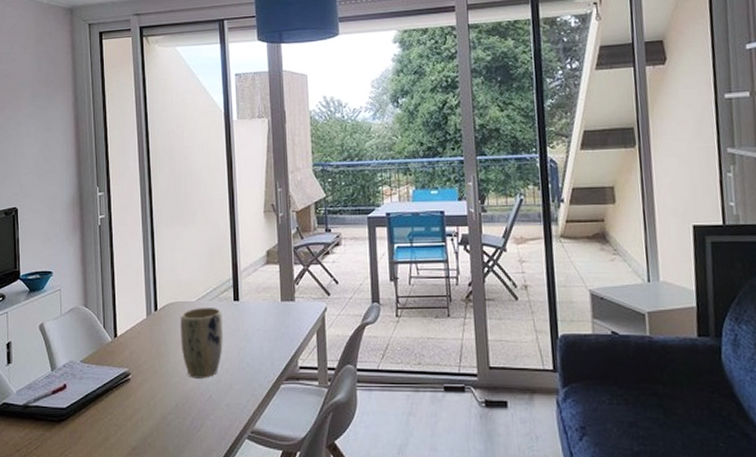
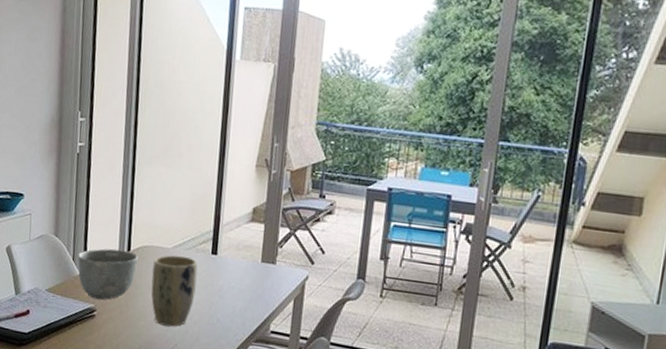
bowl: none [108,310,165,363] -> present [77,248,138,300]

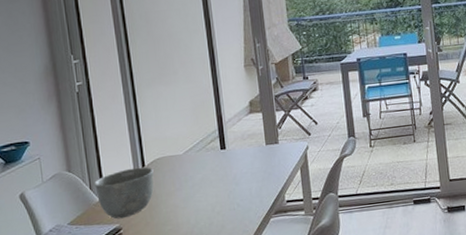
plant pot: present [151,255,198,327] -> none [169,157,213,225]

